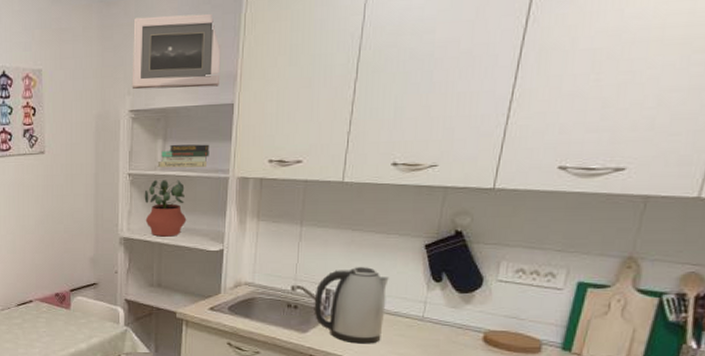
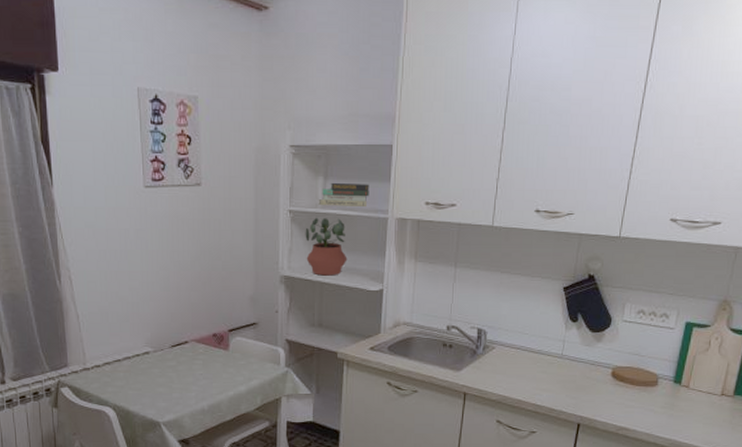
picture frame: present [132,13,221,90] -> none [292,51,380,127]
kettle: present [314,267,389,344] -> none [467,308,533,381]

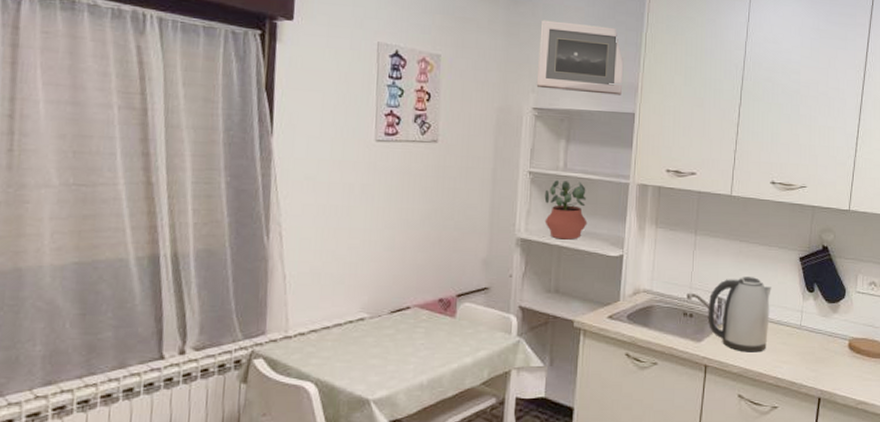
picture frame: none [292,51,380,127] -> present [536,20,624,95]
books: present [318,182,369,208] -> none [559,146,612,172]
kettle: none [467,308,533,381] -> present [707,277,772,353]

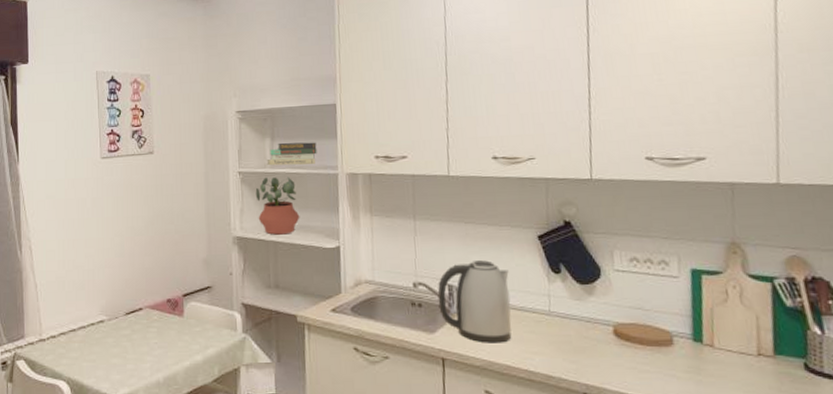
picture frame: present [536,20,624,95] -> none [236,24,321,92]
books: none [559,146,612,172] -> present [266,142,317,166]

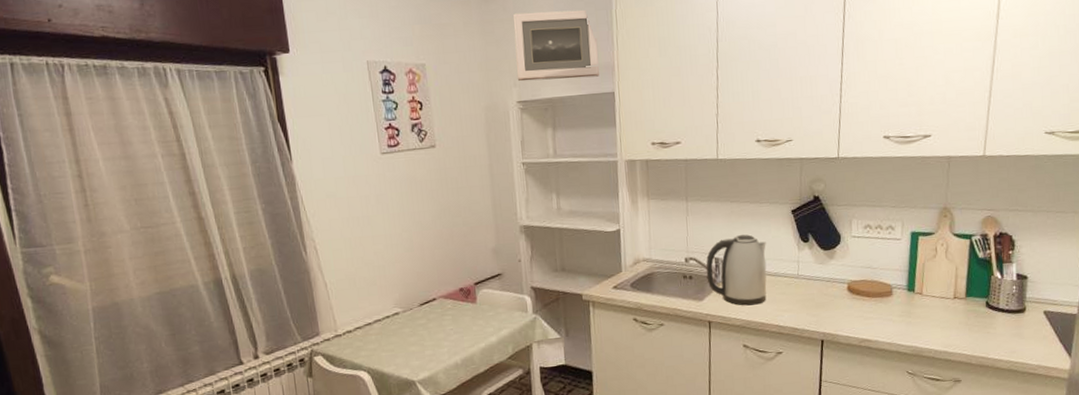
picture frame: none [236,24,321,92] -> present [513,9,600,82]
potted plant: present [255,177,300,235] -> none [539,165,583,222]
books: present [266,142,317,166] -> none [549,130,598,156]

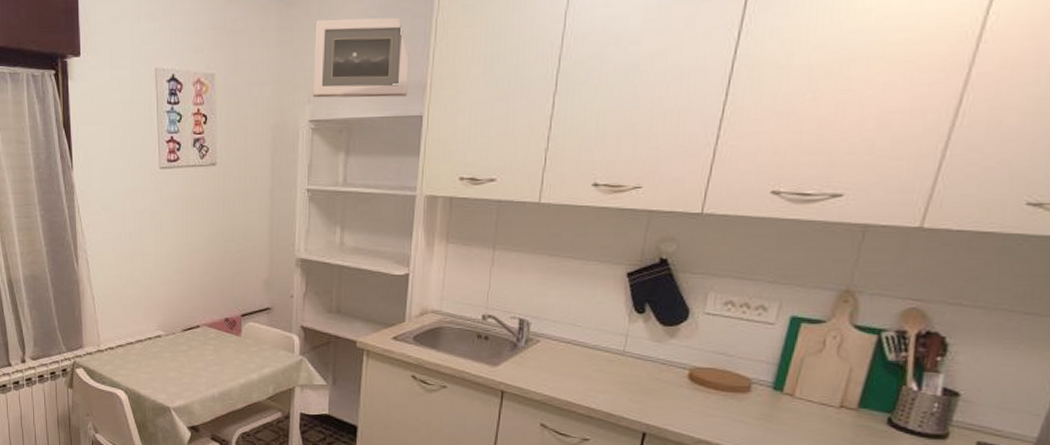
kettle: present [706,234,767,306] -> none [506,296,588,380]

